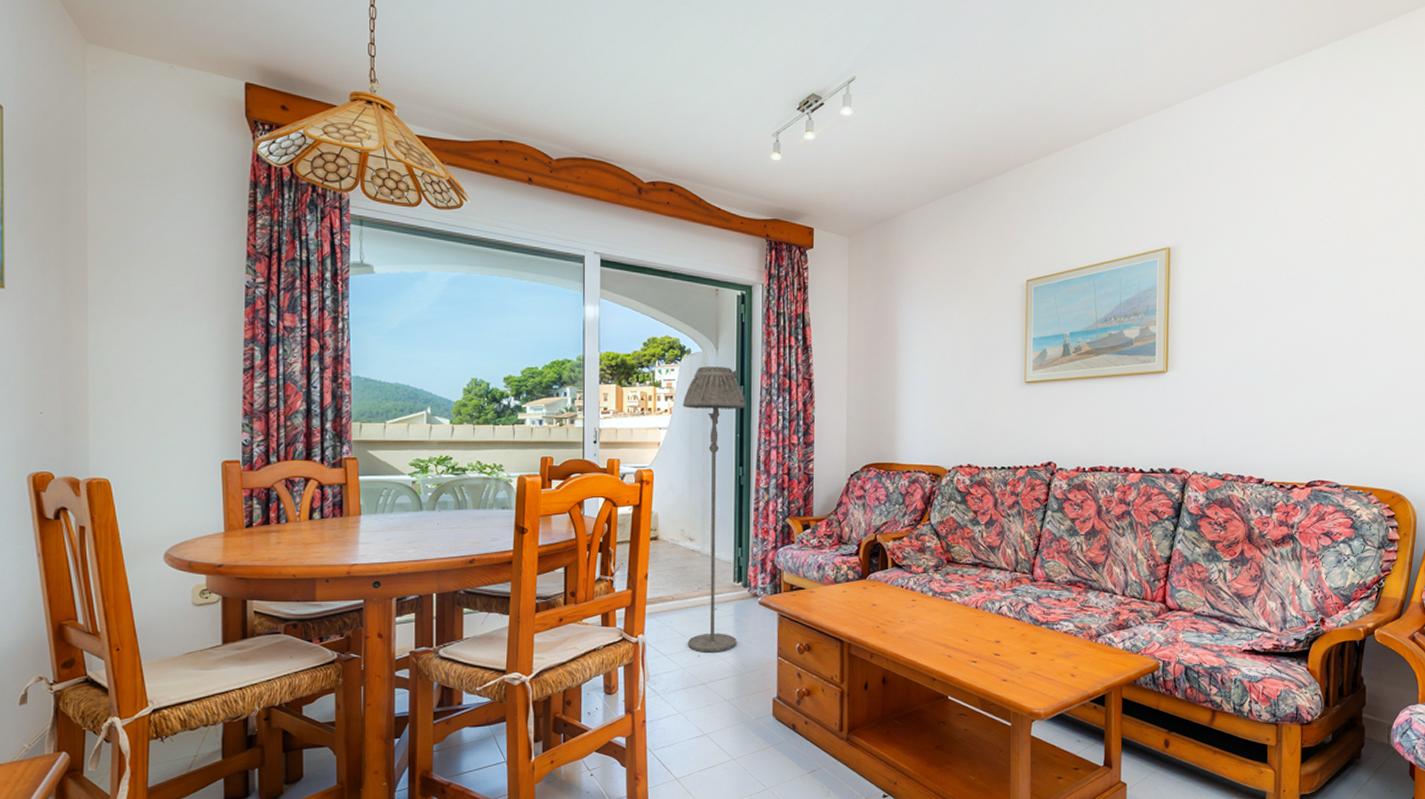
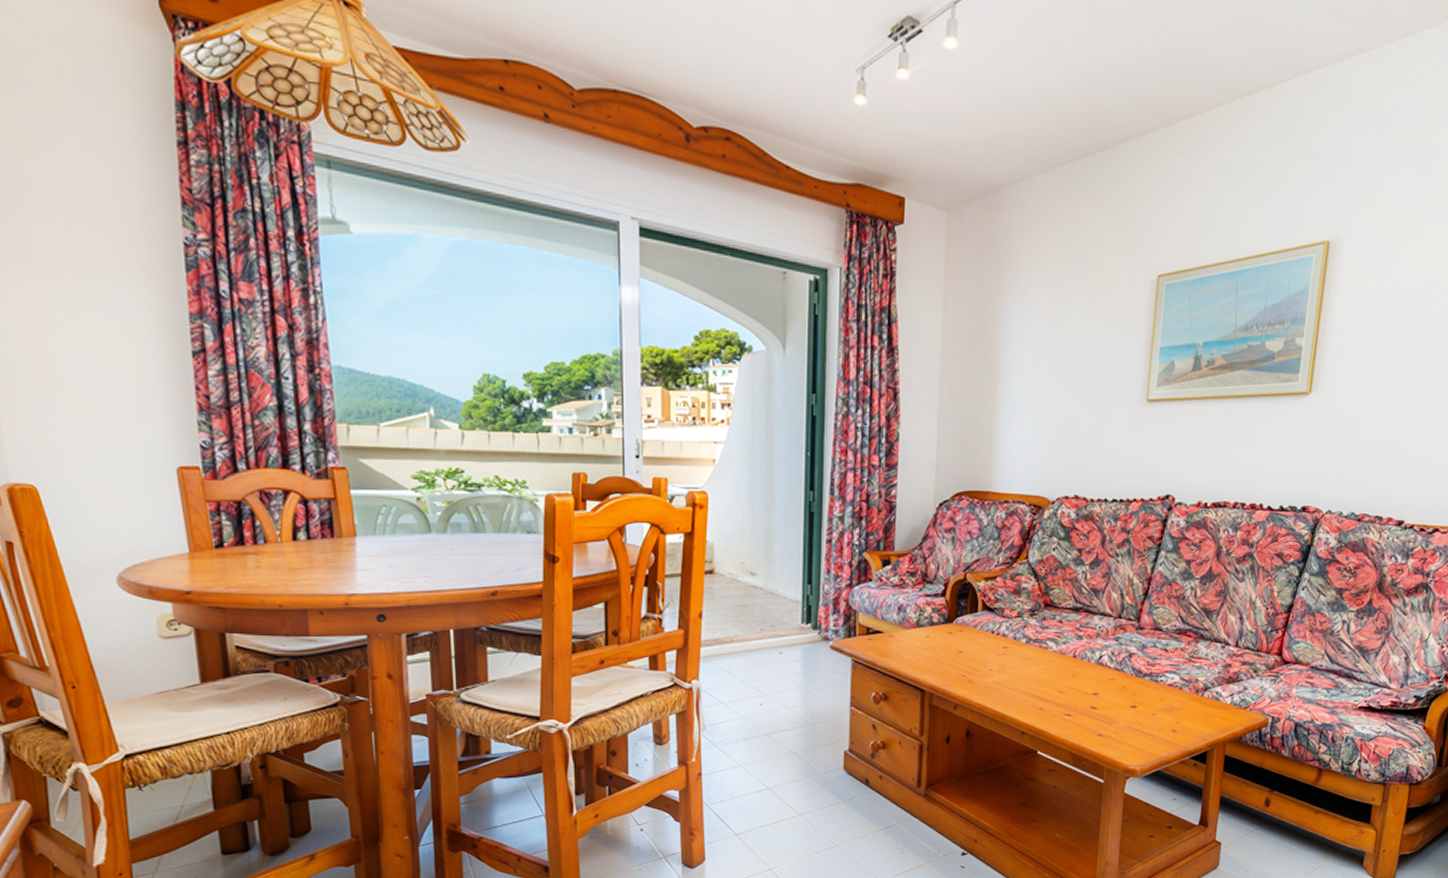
floor lamp: present [682,366,746,652] -> none [742,368,819,701]

